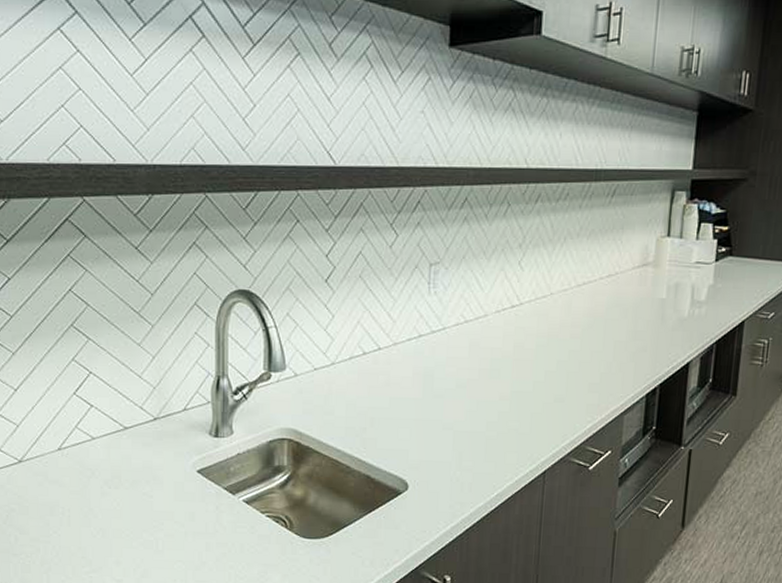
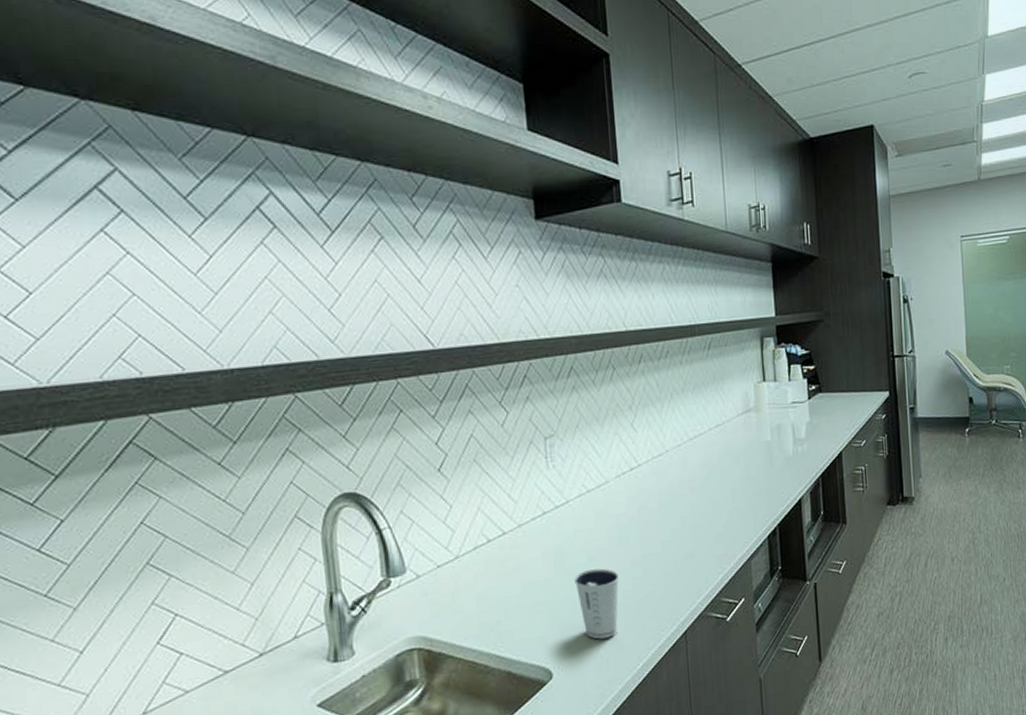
dixie cup: none [441,396,486,463] -> present [574,568,620,640]

